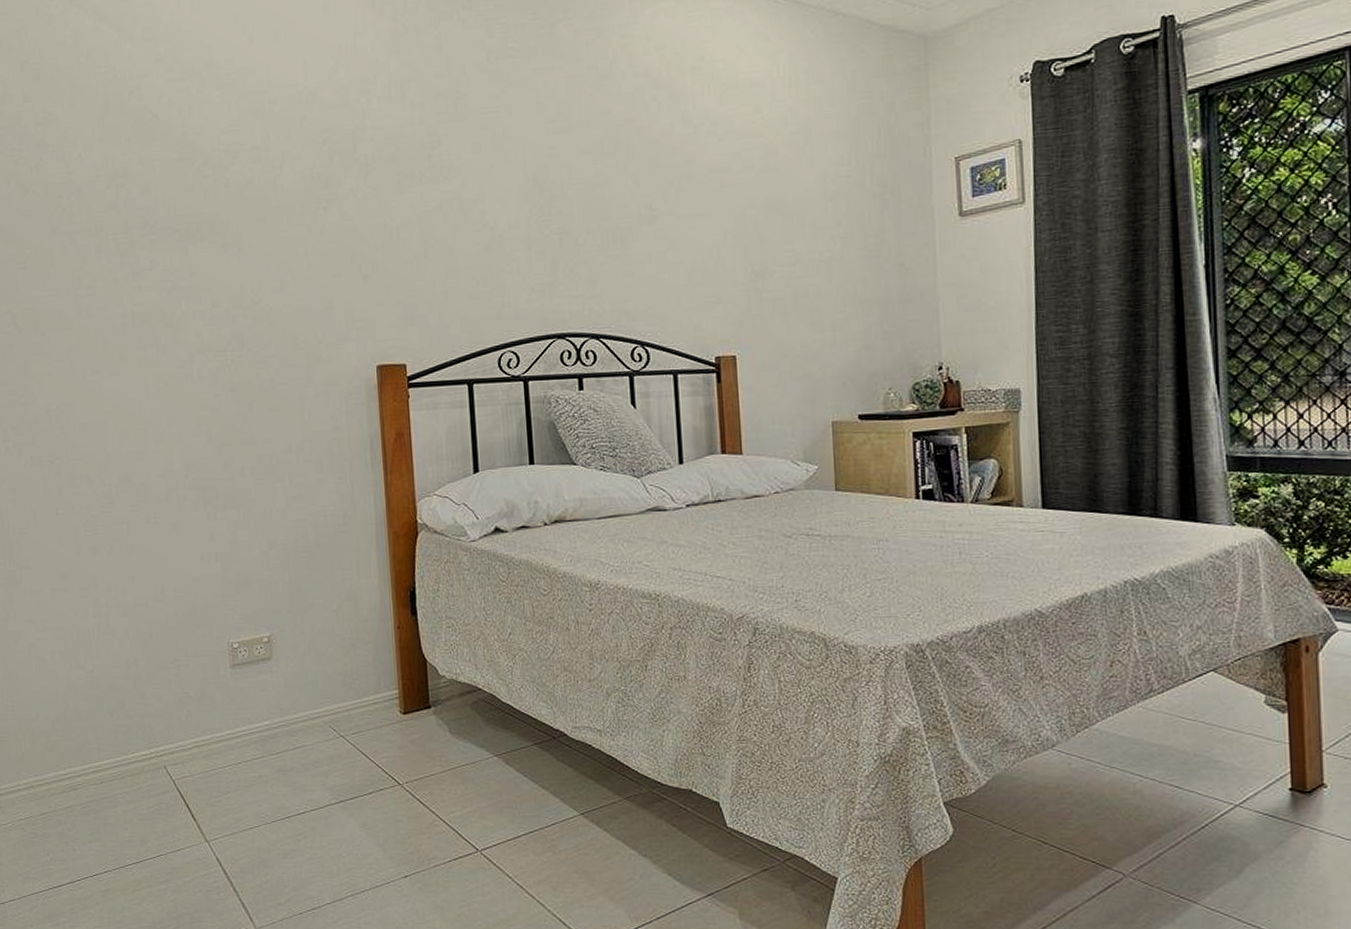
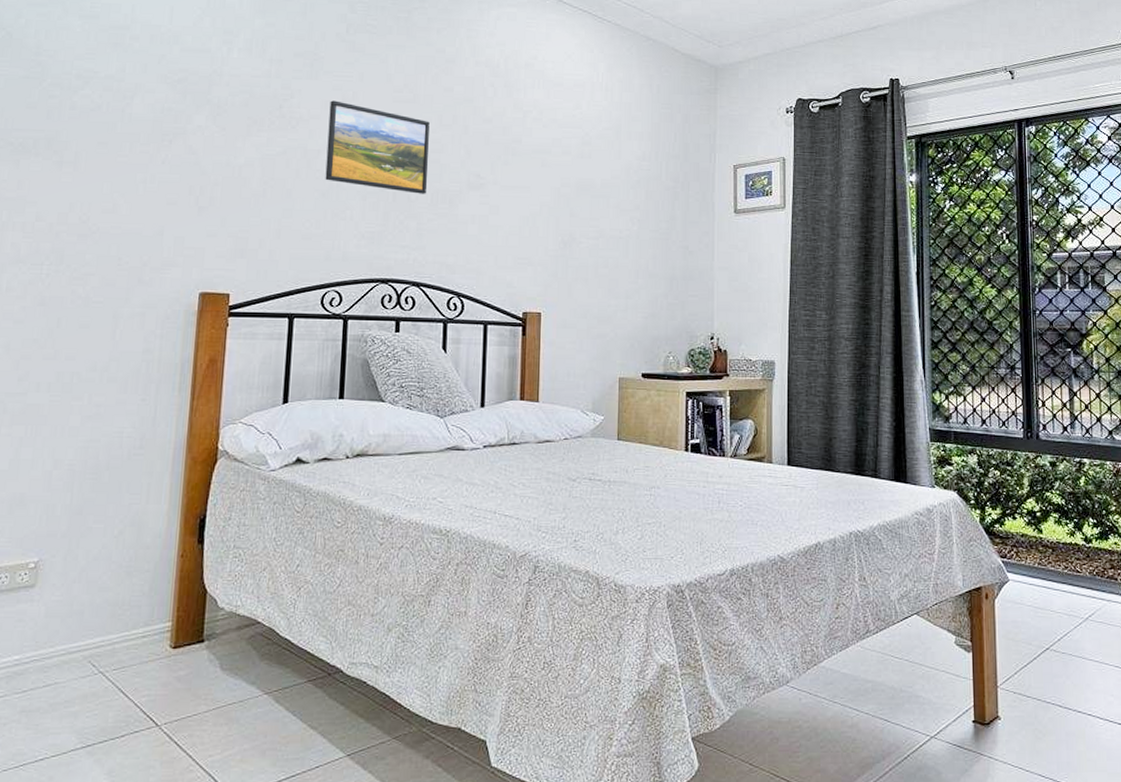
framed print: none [480,141,595,236] -> present [325,100,430,194]

